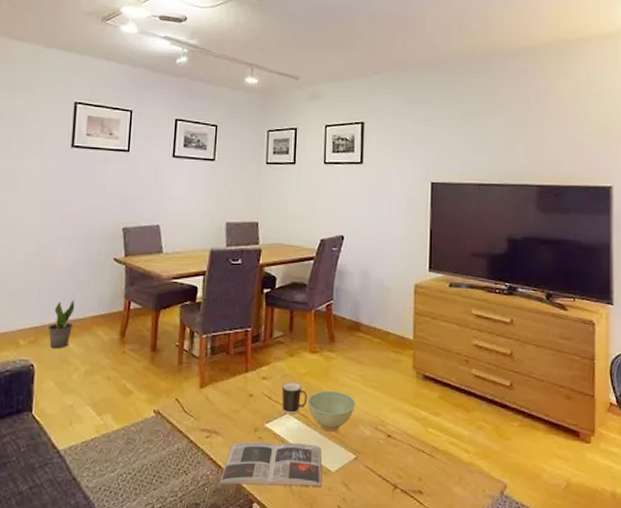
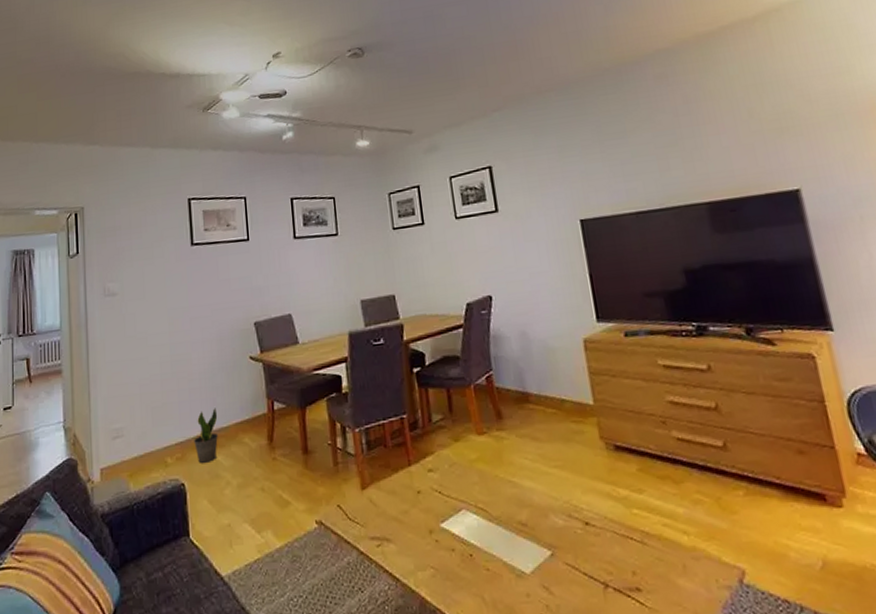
magazine: present [219,441,322,486] -> none [400,542,518,601]
mug: present [281,382,308,414] -> none [451,471,484,510]
bowl: present [307,390,356,432] -> none [483,475,541,526]

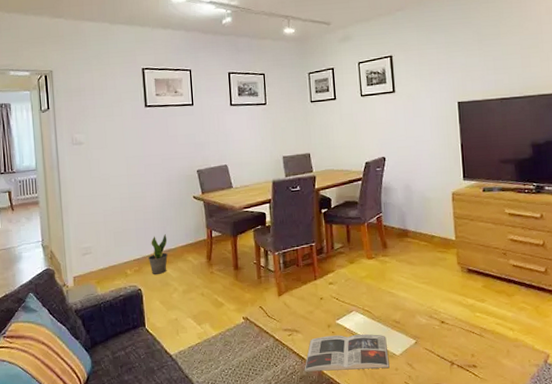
magazine: none [400,542,518,601] -> present [304,333,390,372]

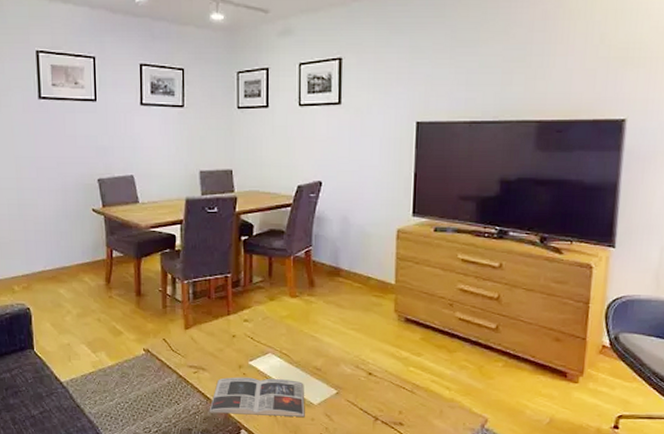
potted plant: present [148,234,168,274] -> none [39,249,61,293]

